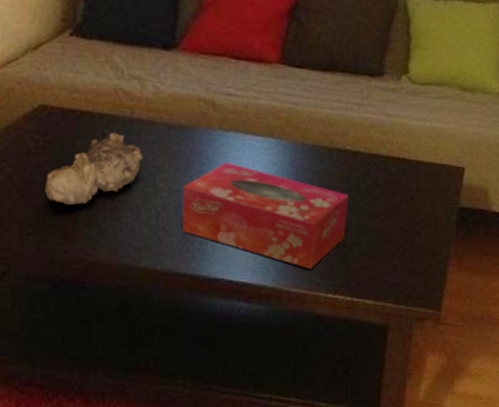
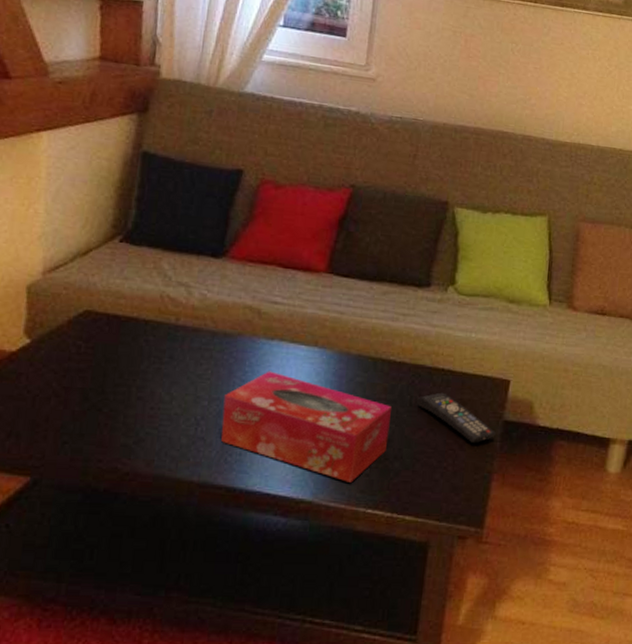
candle: present [45,132,143,205] -> none [84,338,186,412]
remote control: none [373,180,452,229] -> present [417,392,496,443]

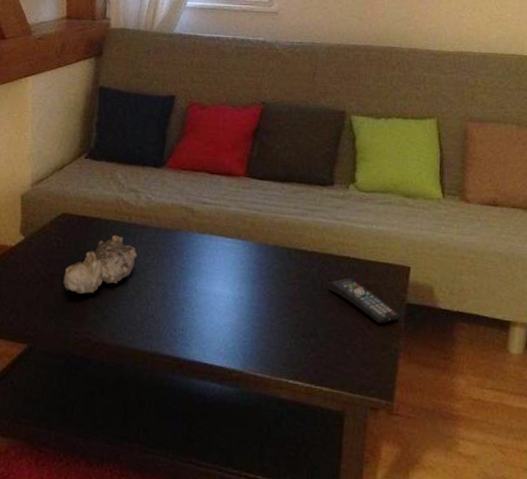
candle: none [84,338,186,412] -> present [63,234,137,294]
tissue box: present [221,371,393,483] -> none [166,260,306,356]

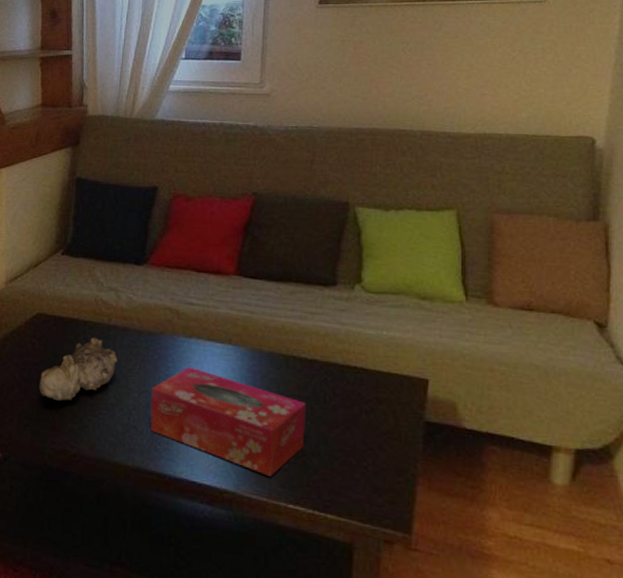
tissue box: none [166,260,306,356] -> present [150,366,307,477]
remote control: present [327,278,400,323] -> none [331,390,417,444]

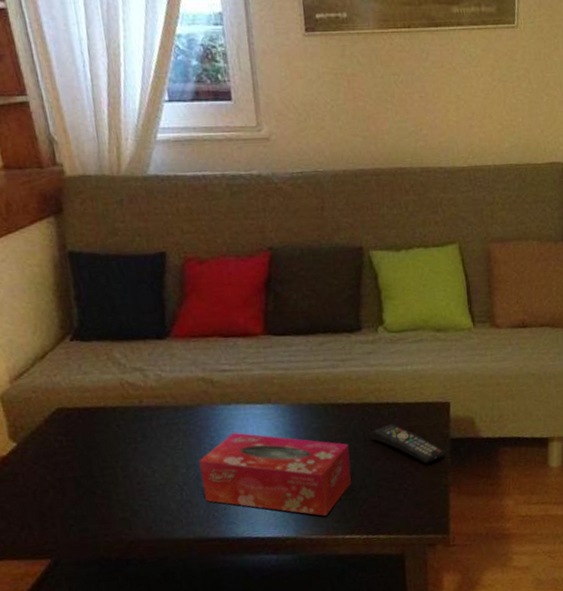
candle: present [39,337,118,401] -> none [76,421,158,494]
remote control: none [331,390,417,444] -> present [370,423,445,463]

